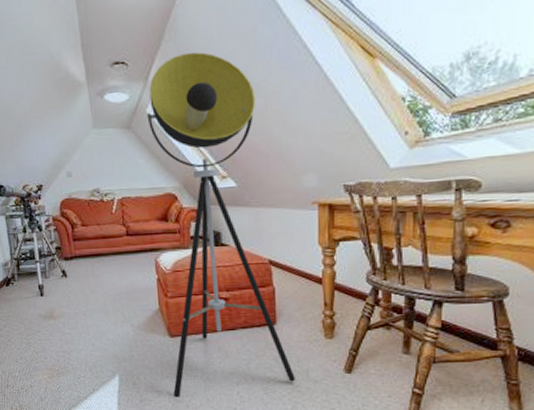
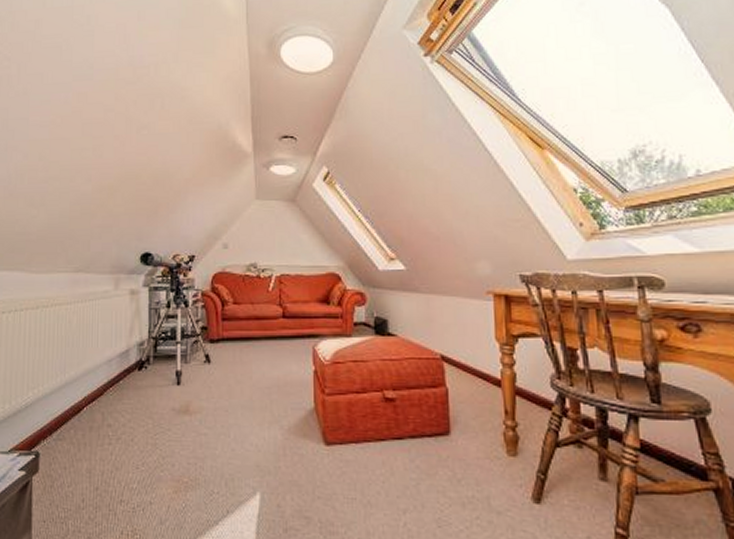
floor lamp: present [147,51,295,398] -> none [313,131,474,528]

